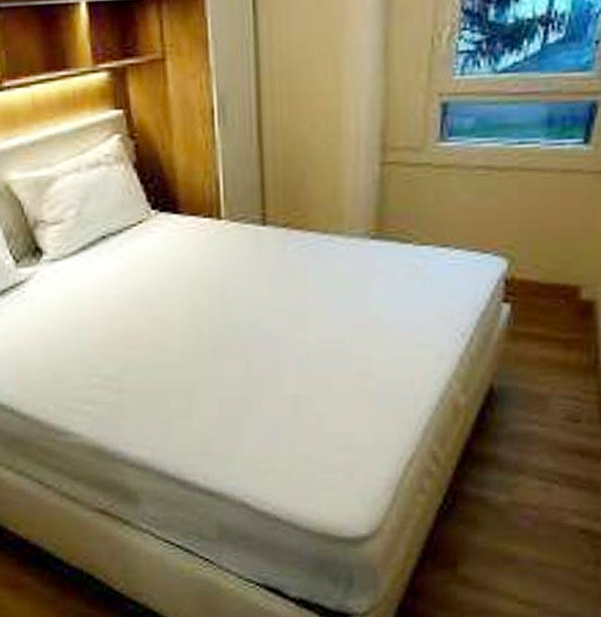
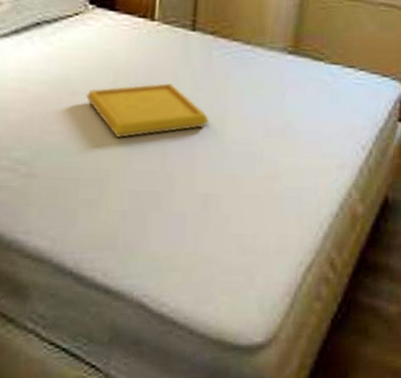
serving tray: none [163,286,292,346] -> present [86,83,210,138]

